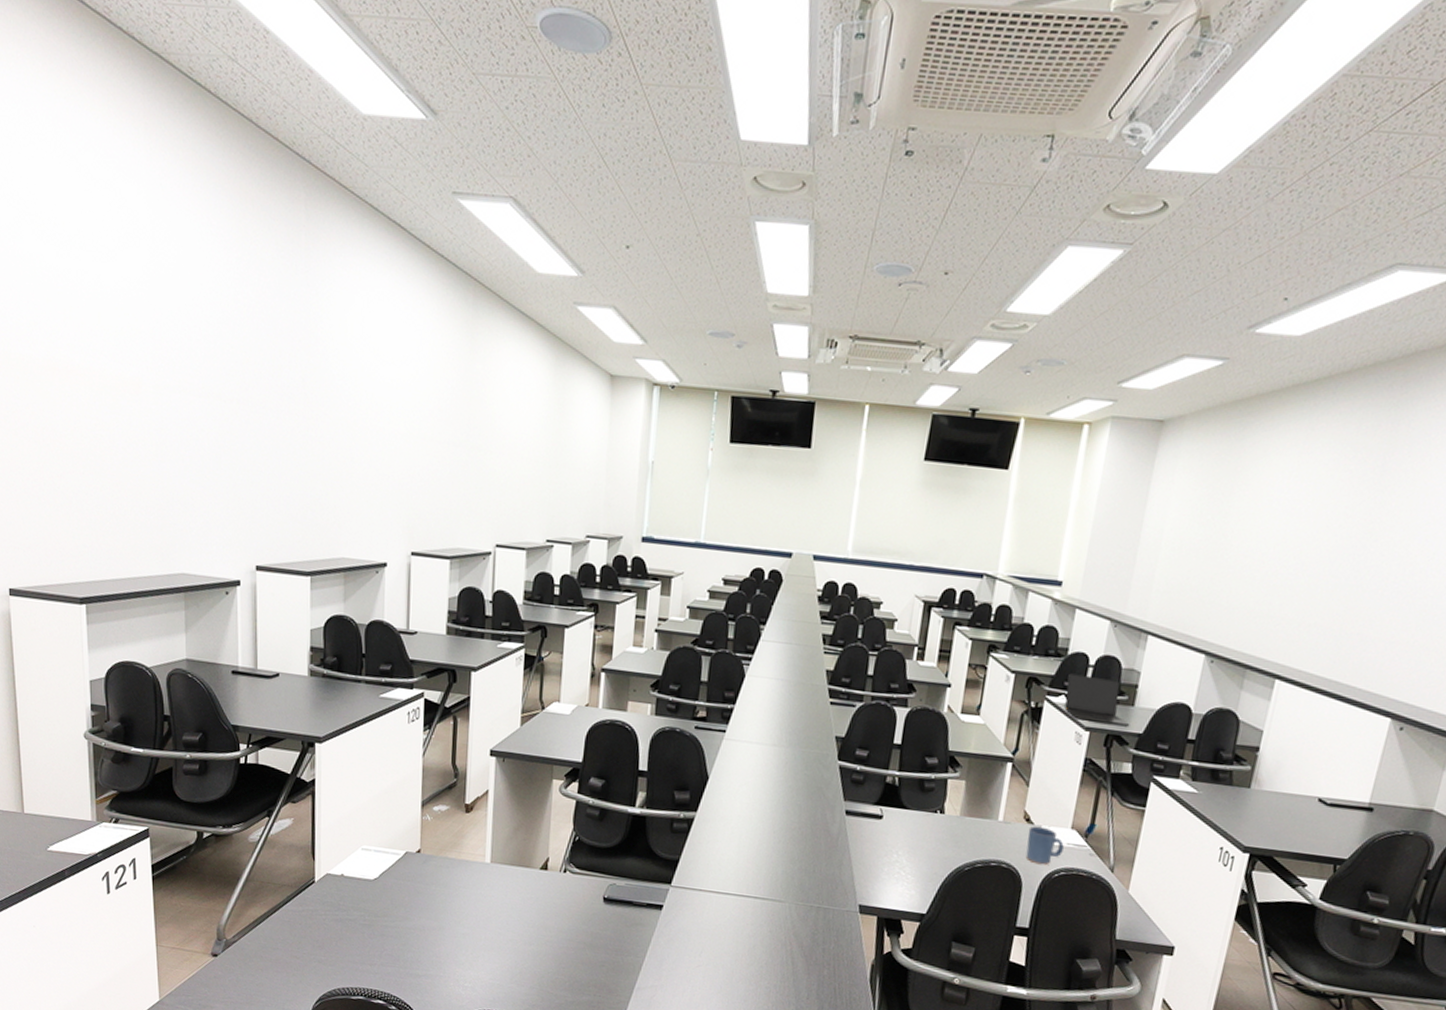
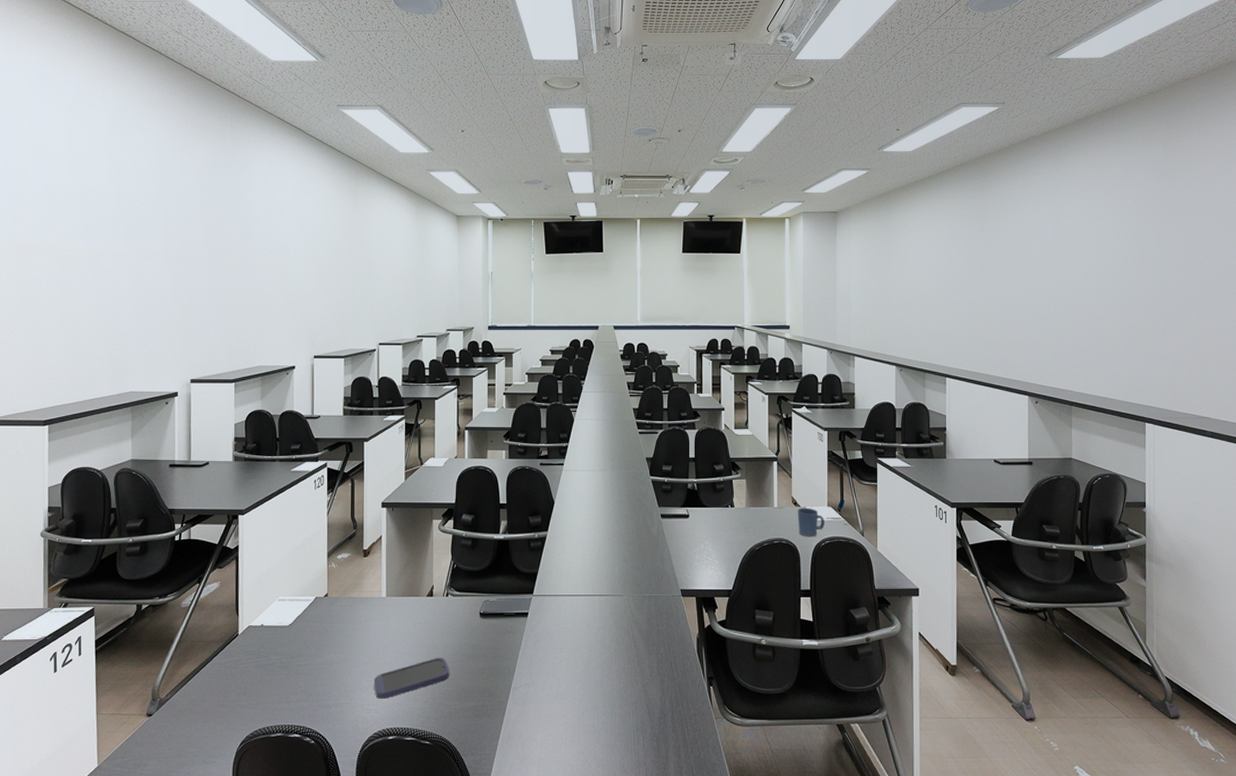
mobile phone: none [471,941,562,978] -> present [373,658,449,699]
laptop: present [1064,673,1129,727] -> none [805,390,853,424]

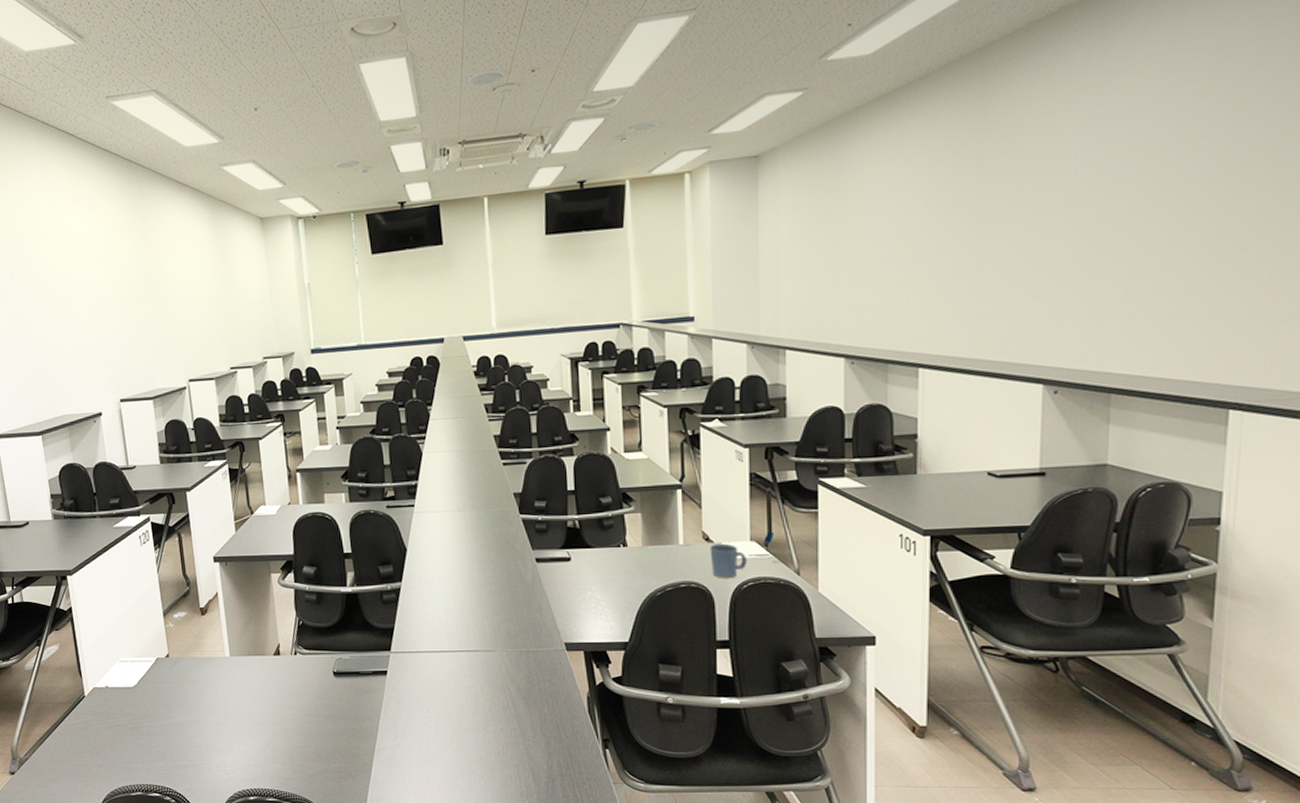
mobile phone: present [373,658,449,699] -> none [227,719,306,760]

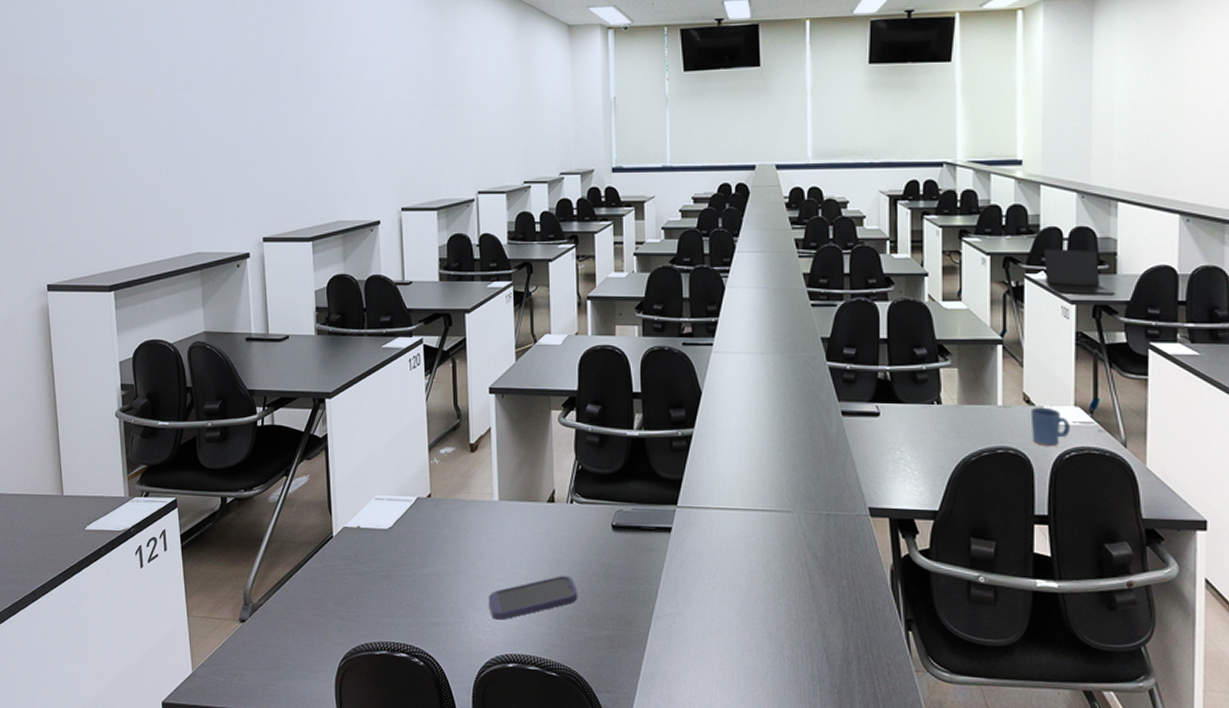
mobile phone: none [227,719,306,760] -> present [488,576,577,620]
laptop: none [718,396,785,439] -> present [1044,249,1114,296]

